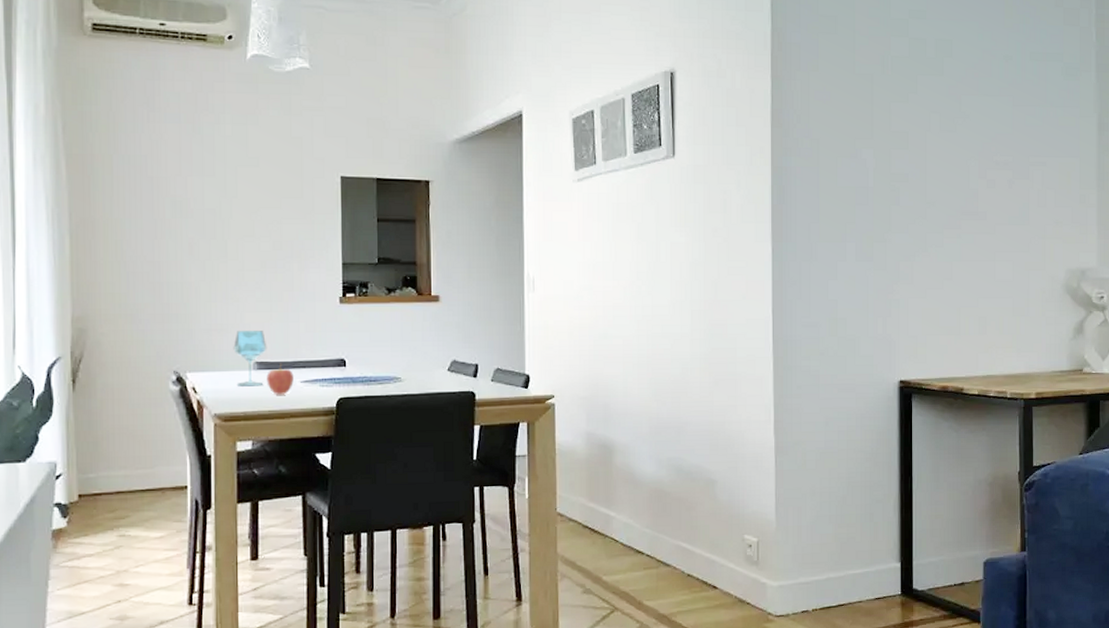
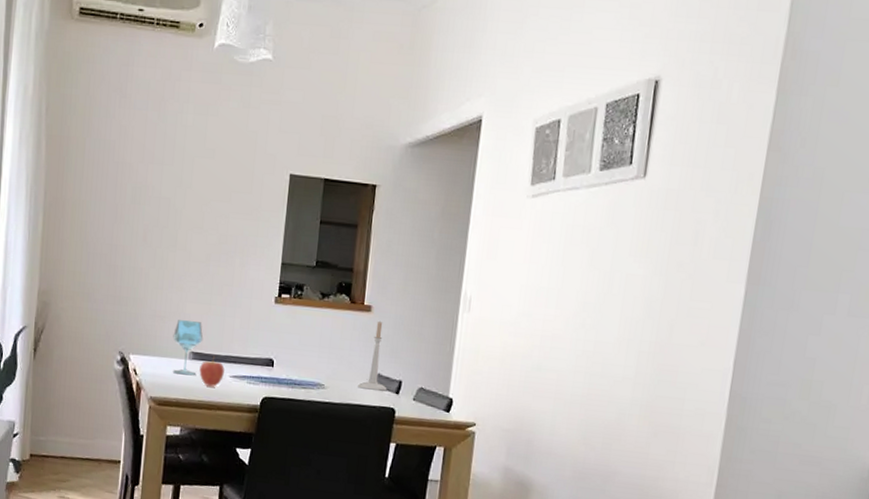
candlestick: none [435,309,465,377] -> present [358,320,387,391]

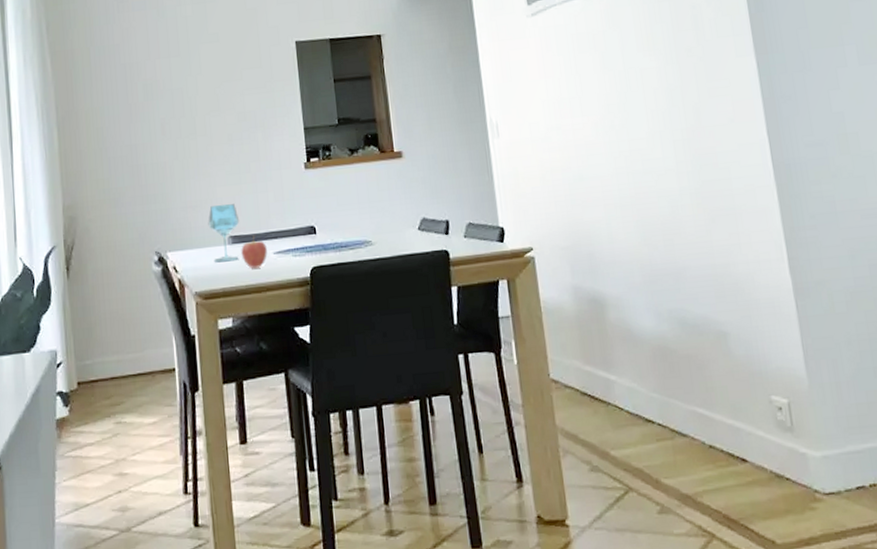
candlestick: present [358,320,387,391] -> none [405,164,436,237]

